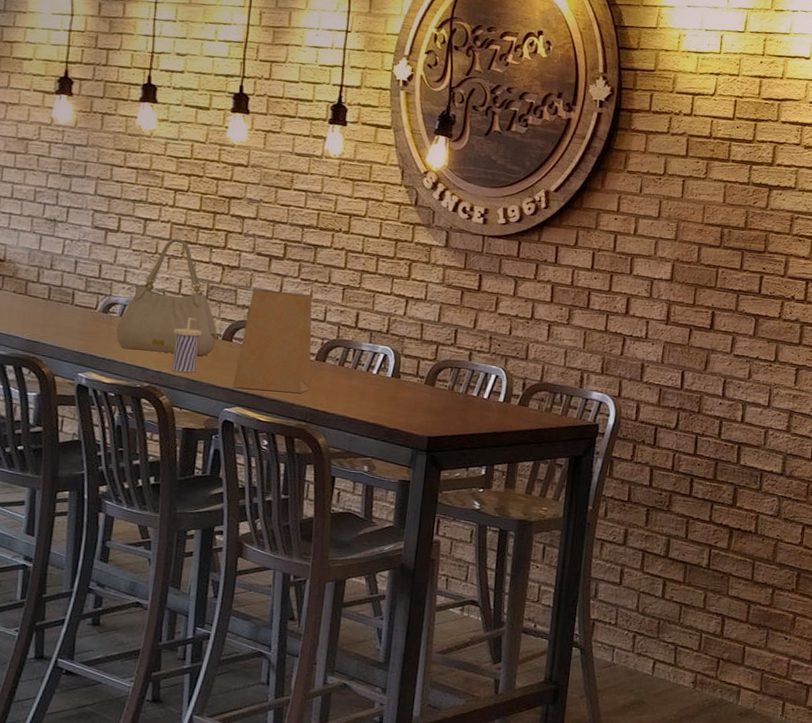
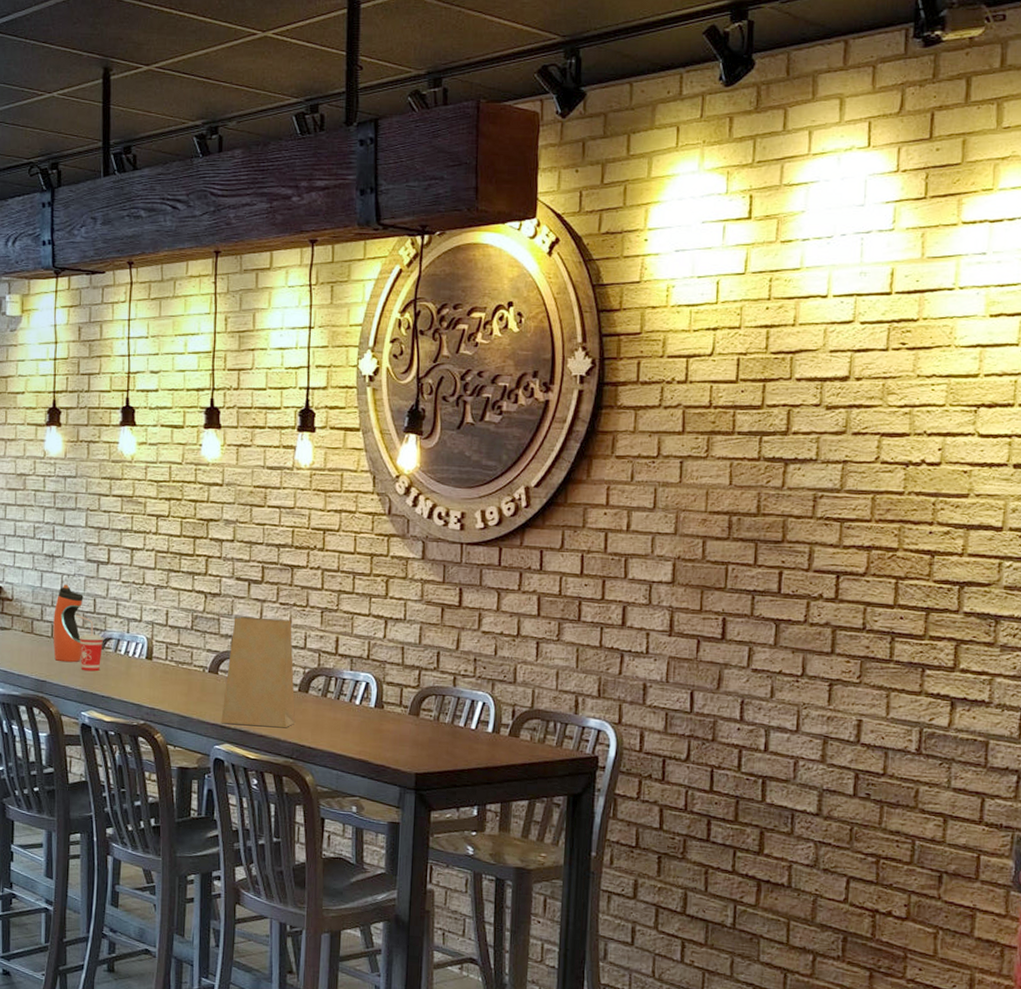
water bottle: none [49,248,88,325] -> present [53,584,84,663]
beverage cup: none [78,278,109,335] -> present [76,614,104,672]
handbag: present [116,238,218,356] -> none [112,567,204,690]
beverage cup: present [172,317,202,373] -> none [163,650,190,709]

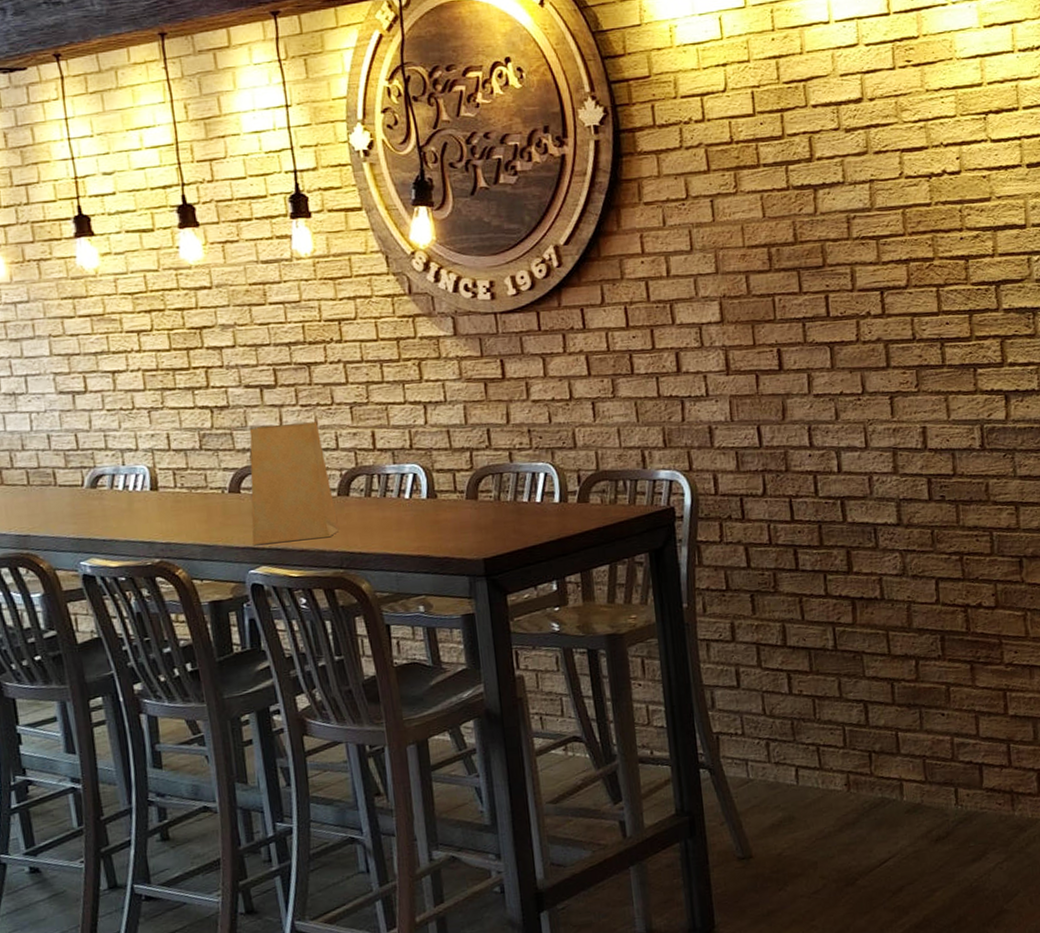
water bottle: present [53,584,84,663] -> none [26,423,70,511]
beverage cup: present [76,614,104,672] -> none [55,454,96,516]

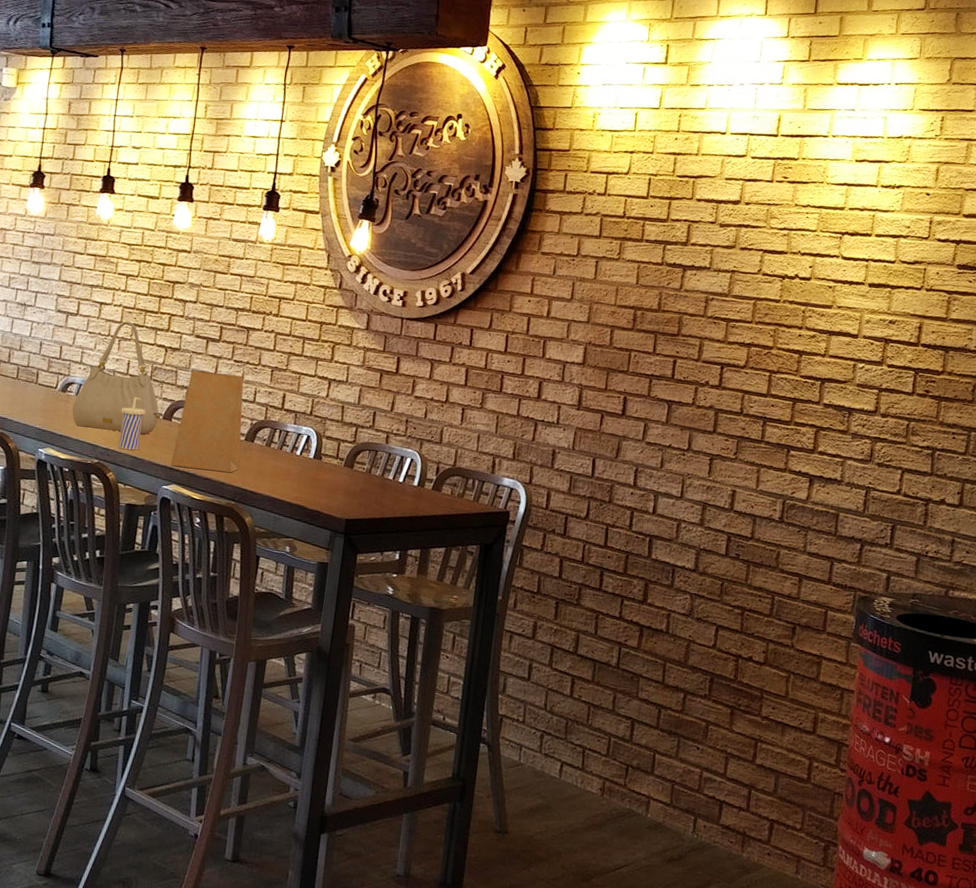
handbag: none [110,386,224,525] -> present [72,321,159,434]
beverage cup: none [173,474,209,540] -> present [118,397,146,451]

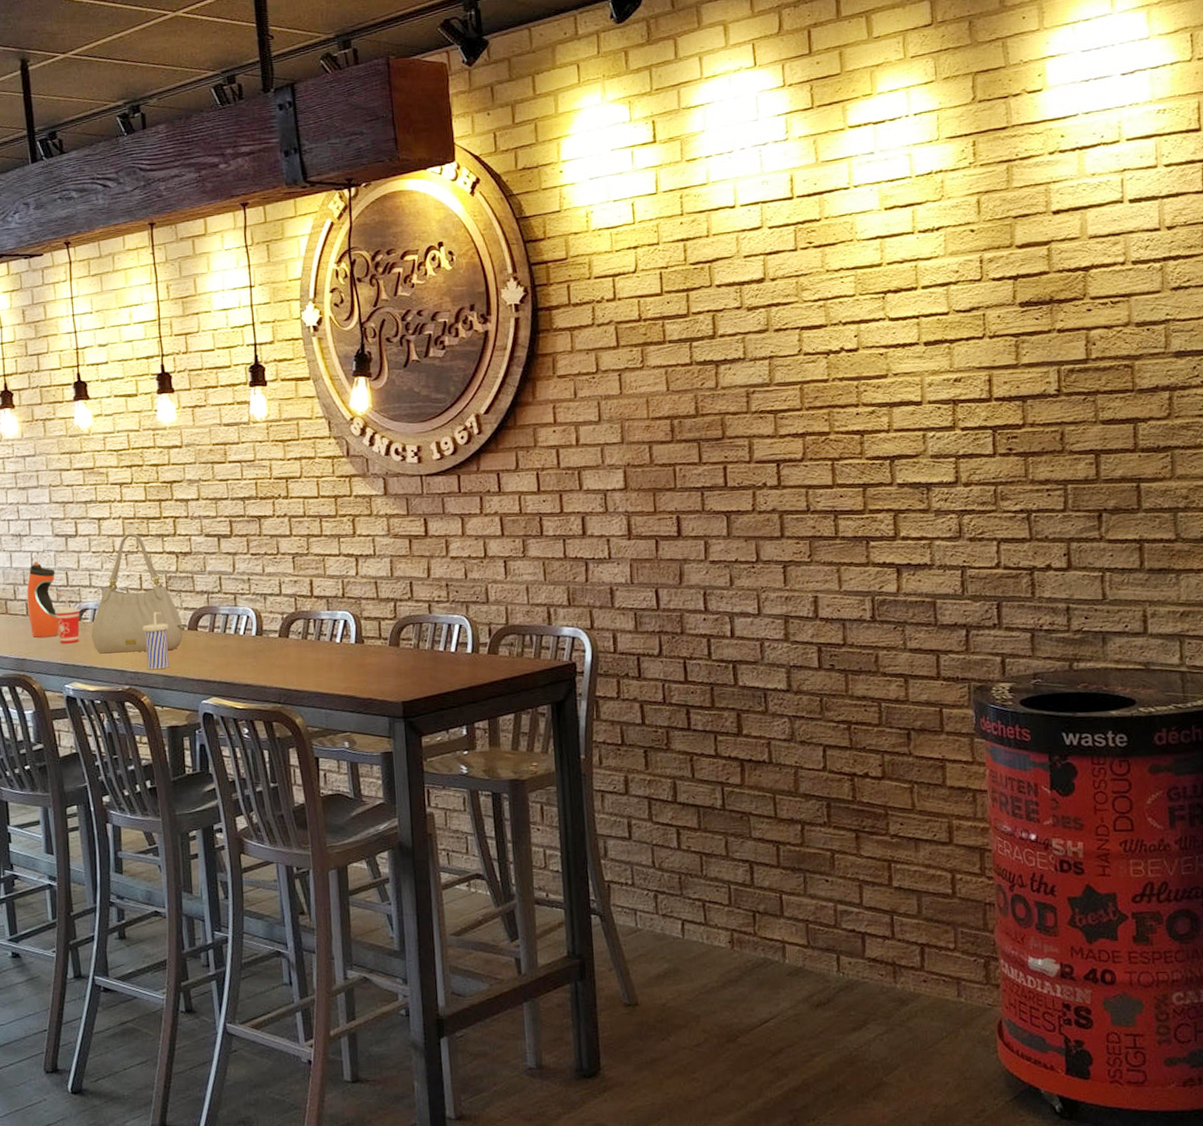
water bottle: none [17,331,51,403] -> present [27,561,59,639]
beverage cup: none [42,359,67,413] -> present [49,589,80,644]
paper bag: present [170,370,244,473] -> none [205,569,280,678]

